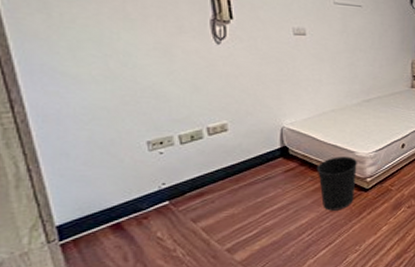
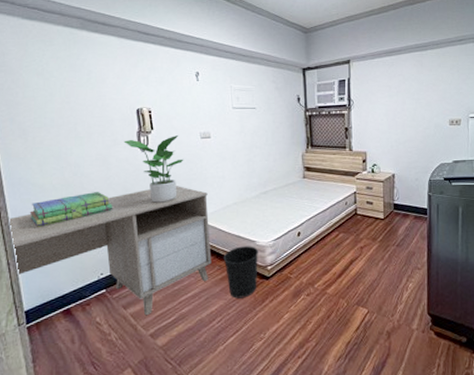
desk: none [25,87,303,230] -> present [8,186,212,316]
stack of books: none [58,88,177,127] -> present [29,192,112,227]
potted plant: none [192,28,272,105] -> present [123,135,184,203]

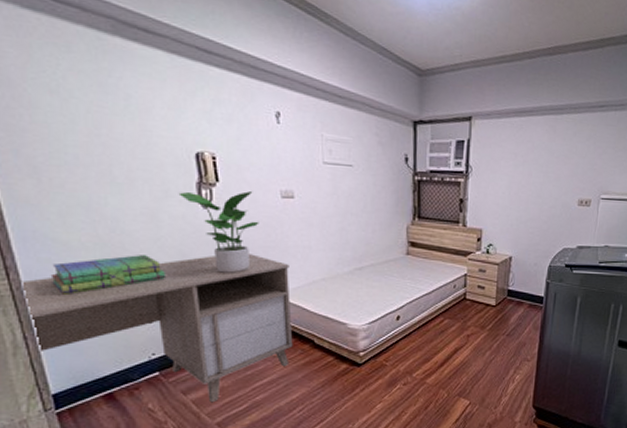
wastebasket: present [223,246,259,299] -> none [307,329,351,386]

